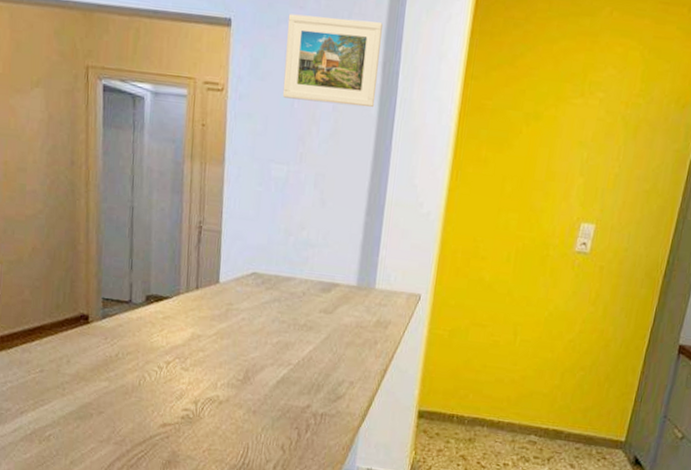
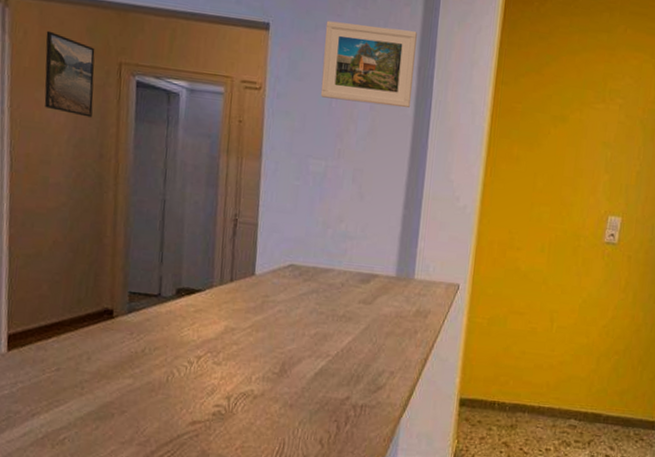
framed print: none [17,34,64,124] -> present [44,30,95,118]

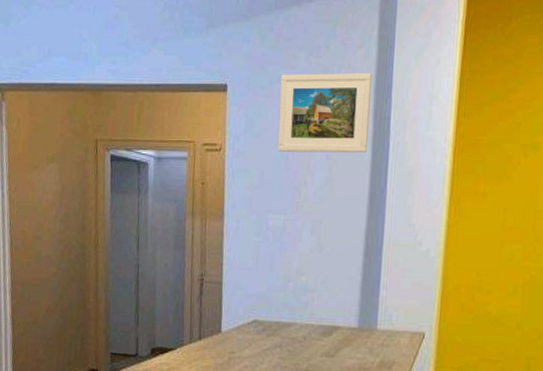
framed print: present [44,30,95,118] -> none [35,118,76,193]

